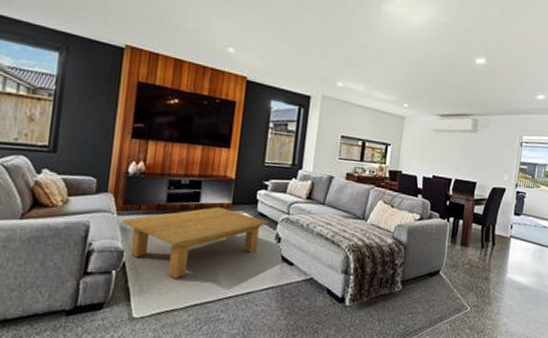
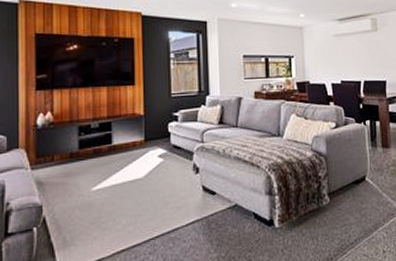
coffee table: present [121,207,269,279] -> none [36,146,185,227]

